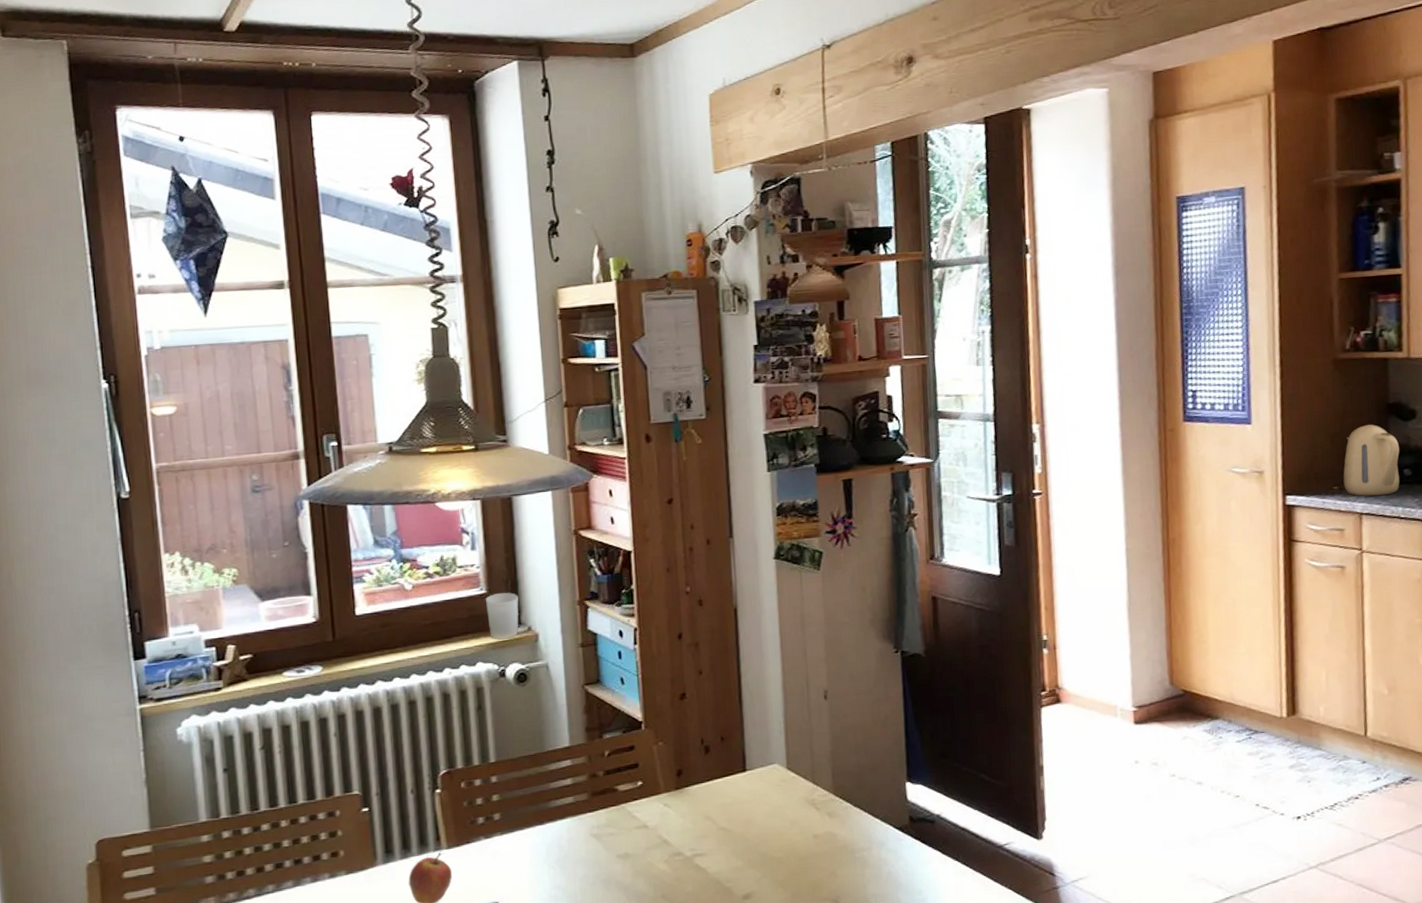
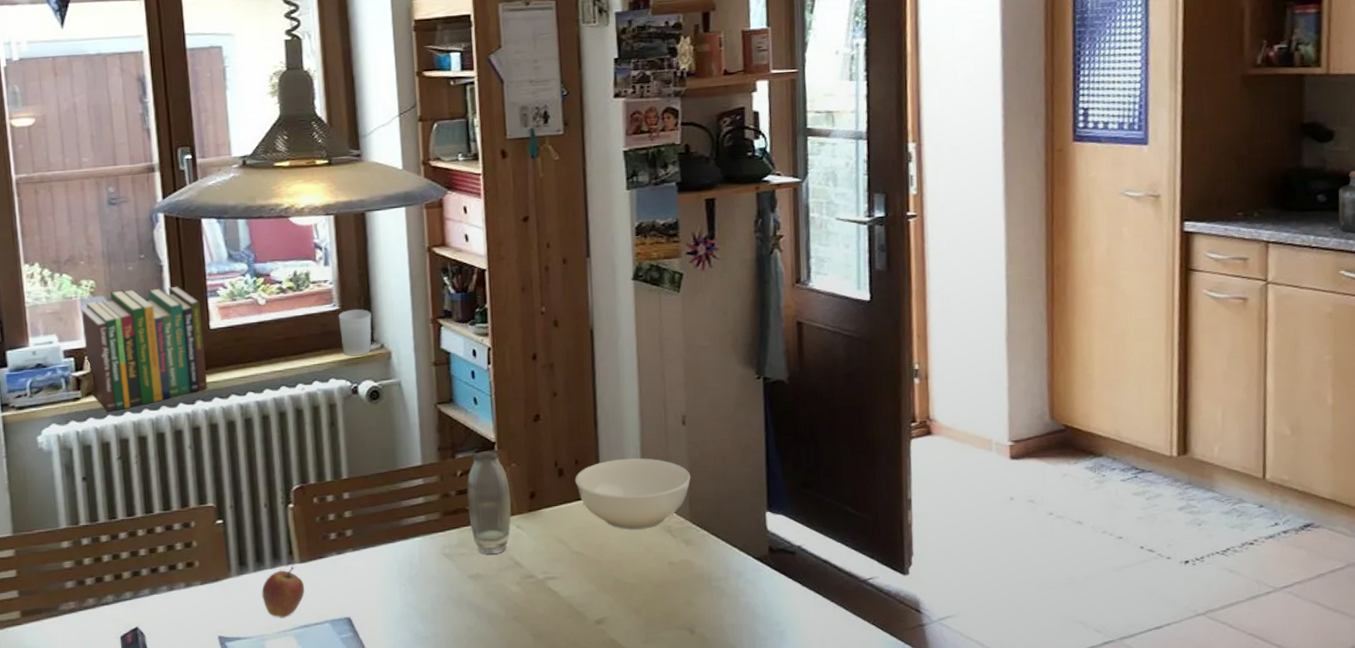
books: none [223,572,354,702] -> present [81,286,208,412]
vase: none [614,730,659,834] -> present [466,451,512,555]
bowl: none [720,733,834,804] -> present [574,458,691,529]
kettle: present [1343,424,1400,497] -> none [1249,145,1313,224]

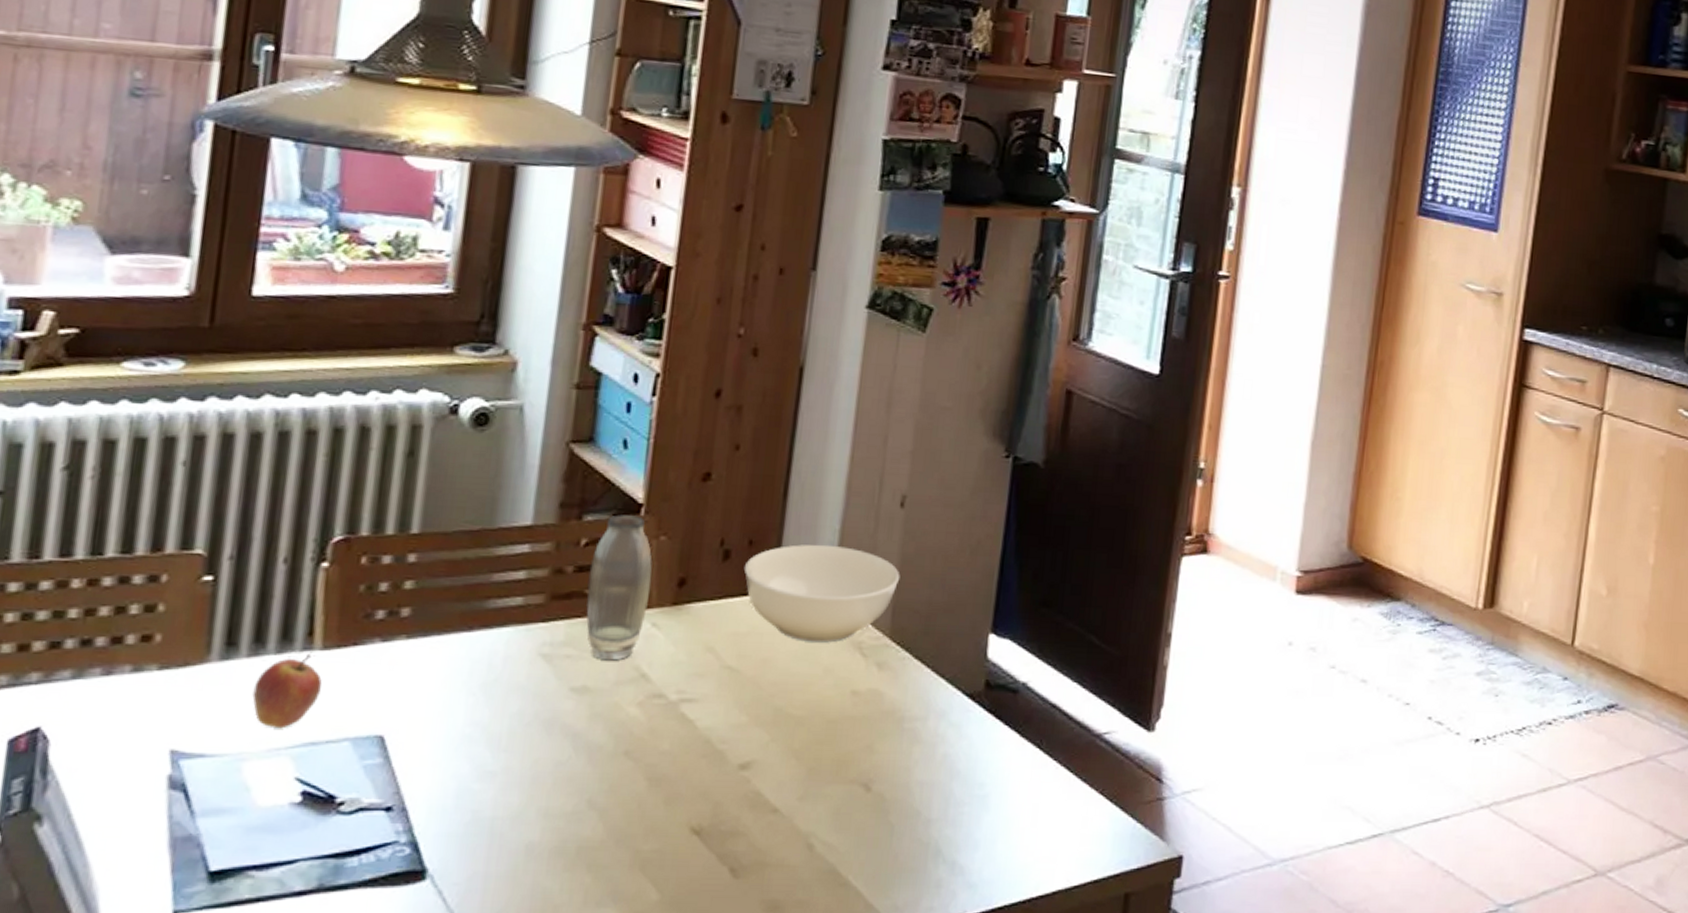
books: present [81,286,208,412] -> none [38,220,244,398]
candle holder: present [338,309,372,357] -> none [446,296,499,363]

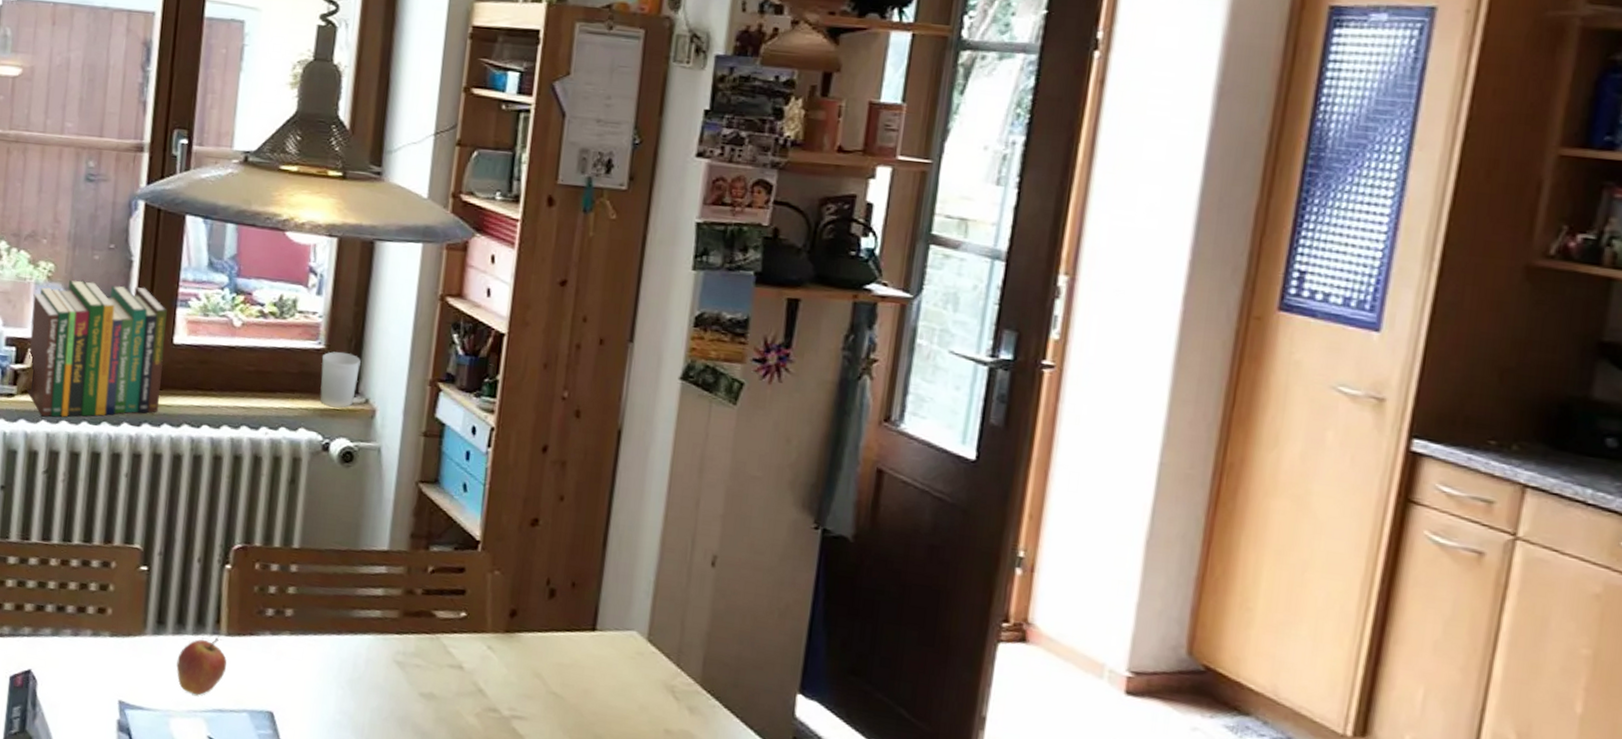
books: none [38,220,244,398] -> present [26,279,167,417]
candle holder: none [446,296,499,363] -> present [319,351,361,409]
vase: present [586,514,653,661] -> none [432,548,488,675]
bowl: present [743,544,901,642] -> none [567,590,711,683]

